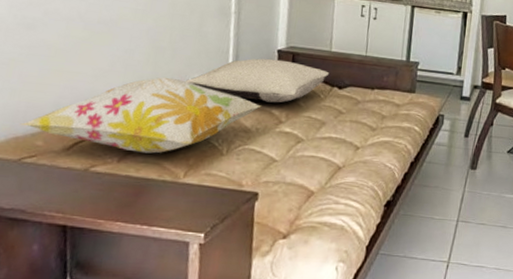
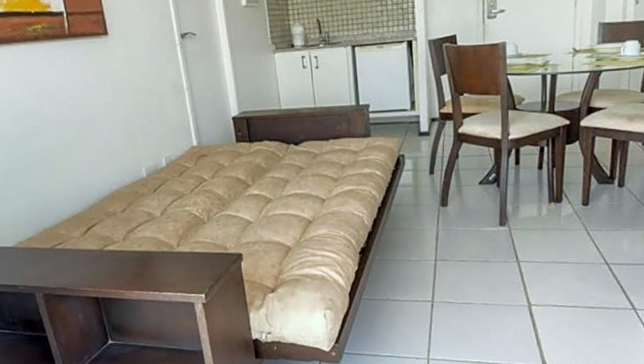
decorative pillow: present [20,77,262,154] -> none [45,160,229,230]
pillow: present [185,58,330,103] -> none [159,126,284,169]

